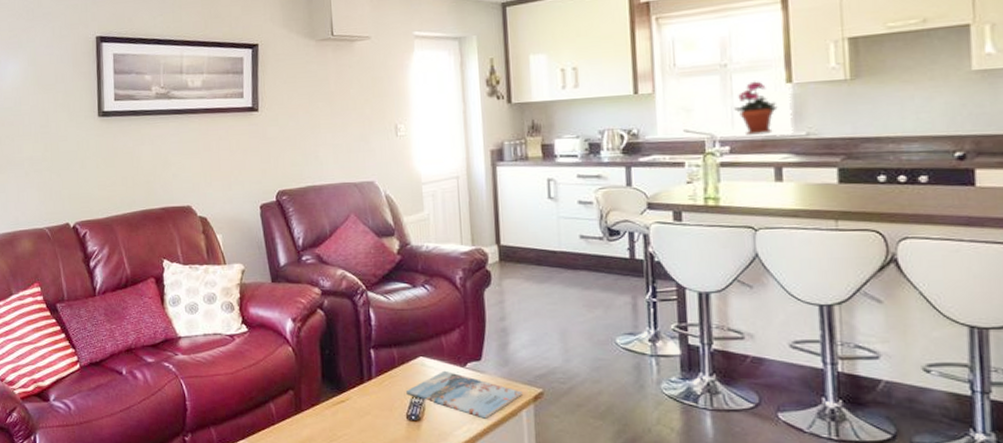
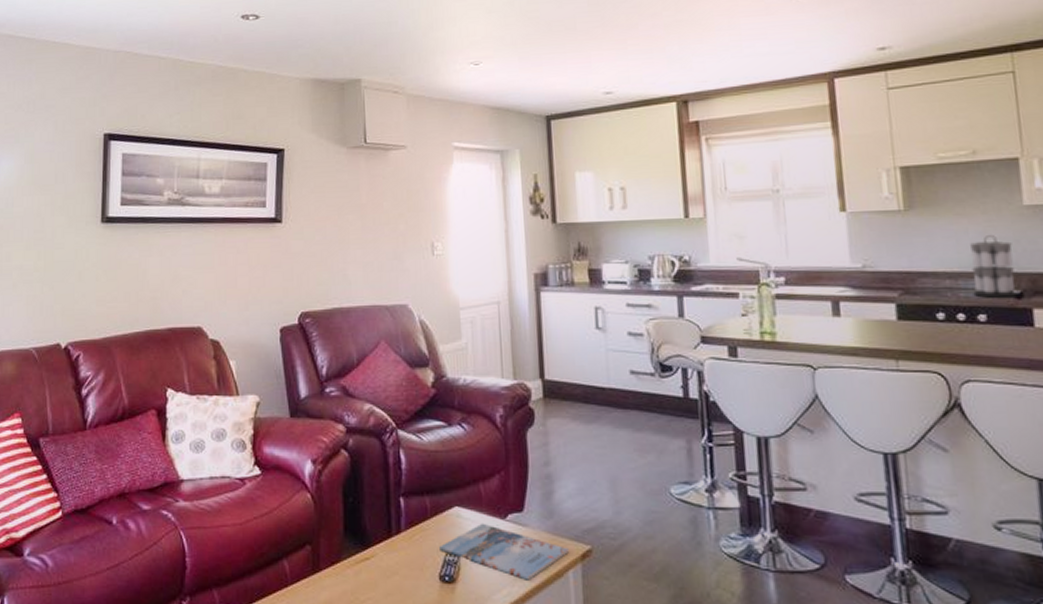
potted plant: present [734,81,778,135] -> none [788,208,833,266]
spice rack: none [915,100,960,160] -> present [970,235,1017,298]

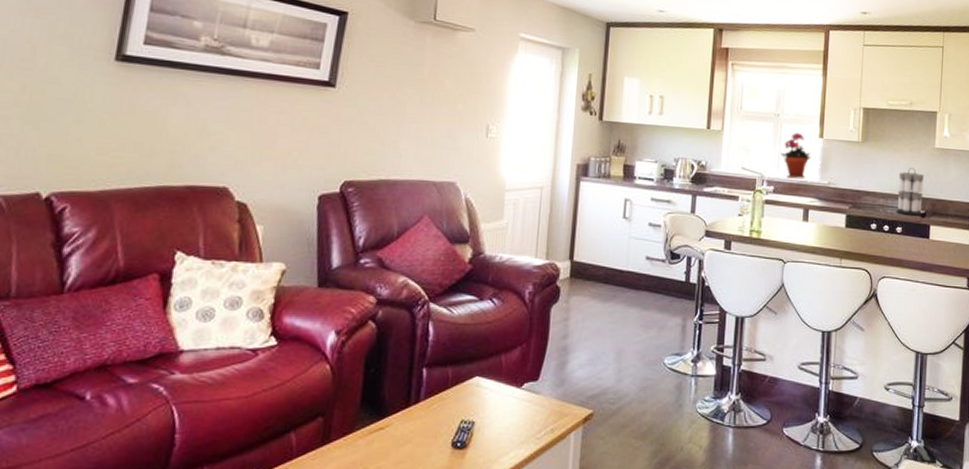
magazine: present [439,523,569,580] -> none [455,391,573,443]
potted plant: none [788,208,833,266] -> present [780,132,811,179]

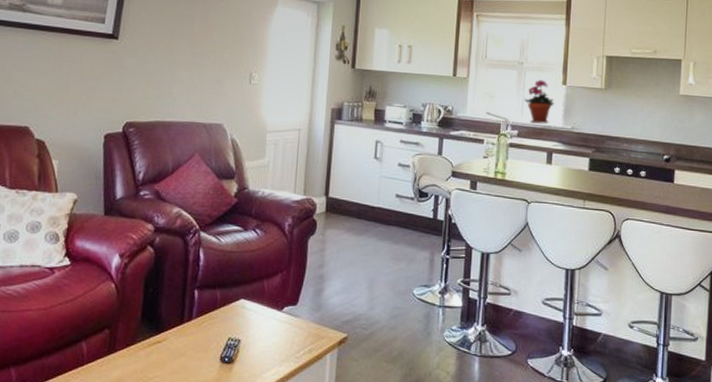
spice rack: present [896,168,925,216] -> none [640,114,669,161]

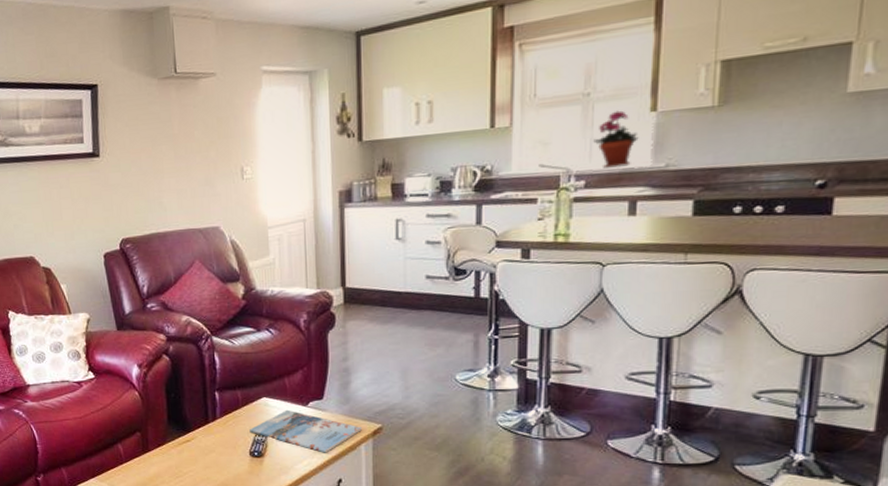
magazine: none [223,313,329,362] -> present [250,409,362,453]

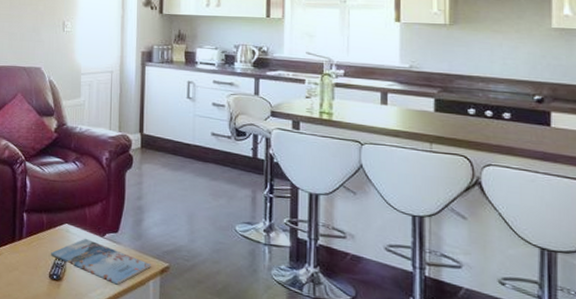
potted plant: present [593,110,639,168] -> none [350,17,387,63]

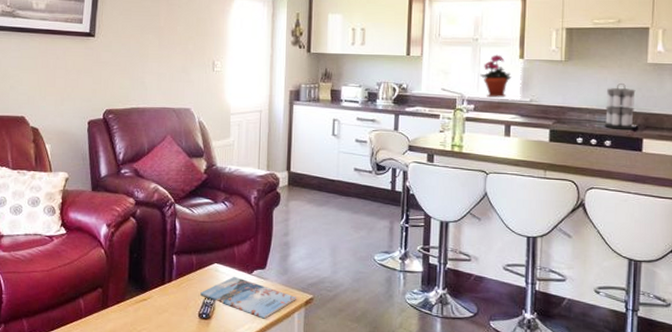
potted plant: none [350,17,387,63] -> present [480,55,512,98]
spice rack: none [501,50,539,102] -> present [604,83,636,130]

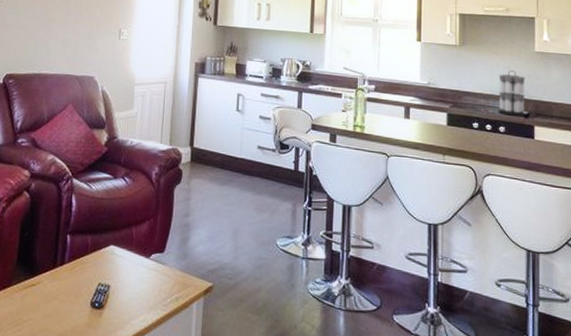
magazine: present [200,276,296,319] -> none [94,260,195,309]
potted plant: present [480,55,512,98] -> none [380,36,410,79]

